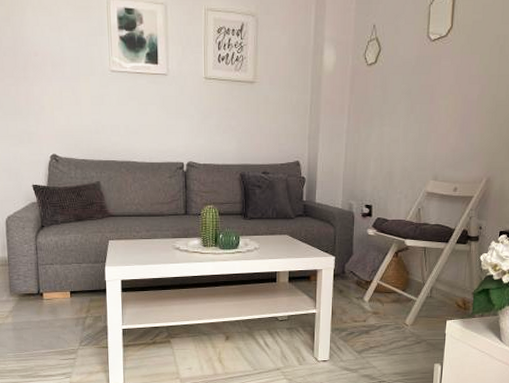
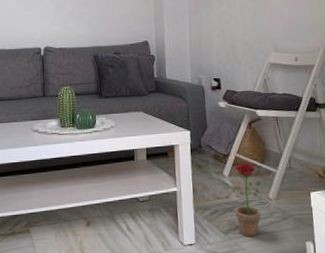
decorative plant: none [361,291,401,357] -> present [221,163,262,237]

